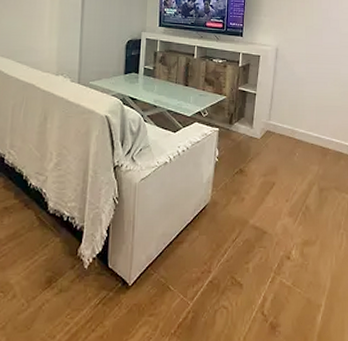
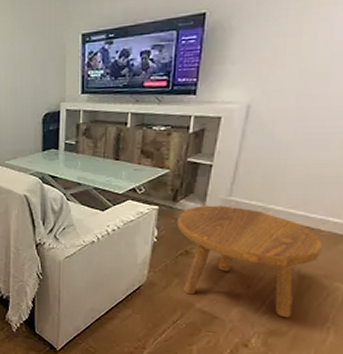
footstool: none [234,128,332,228] -> present [178,205,323,318]

